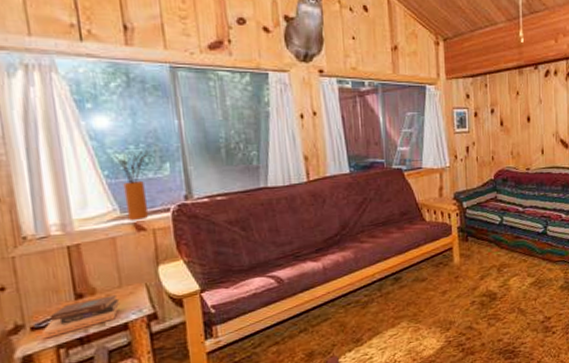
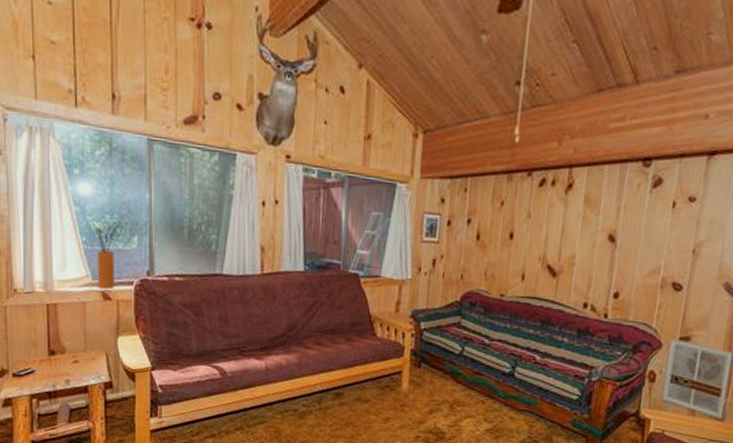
books: present [41,295,121,339] -> none [20,357,84,387]

